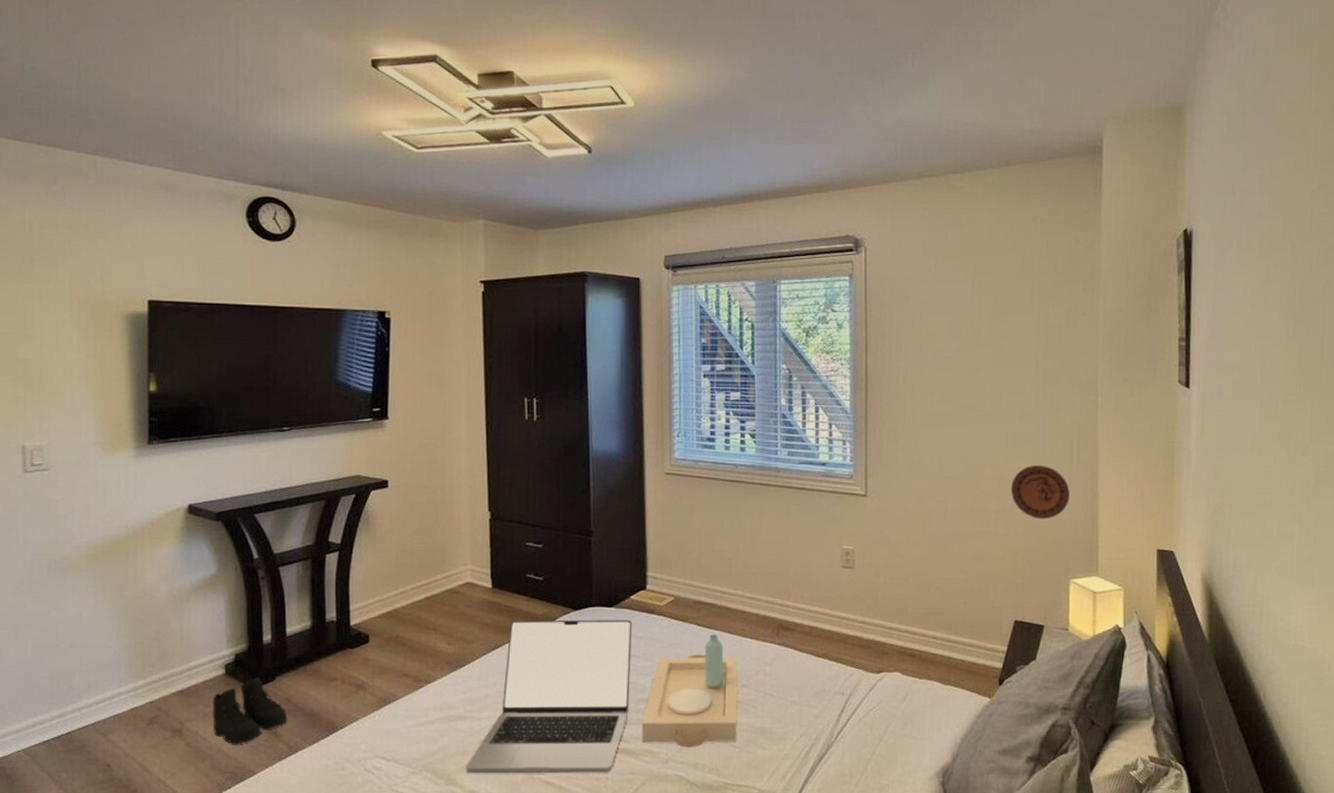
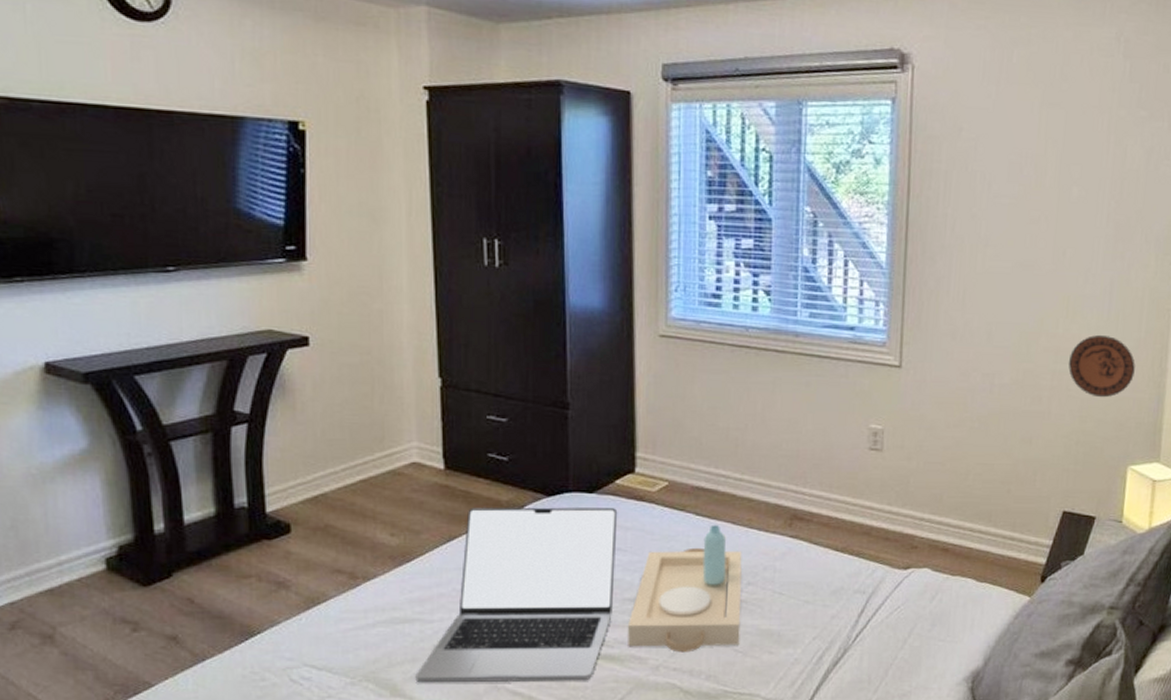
boots: present [212,677,288,744] -> none [92,574,191,652]

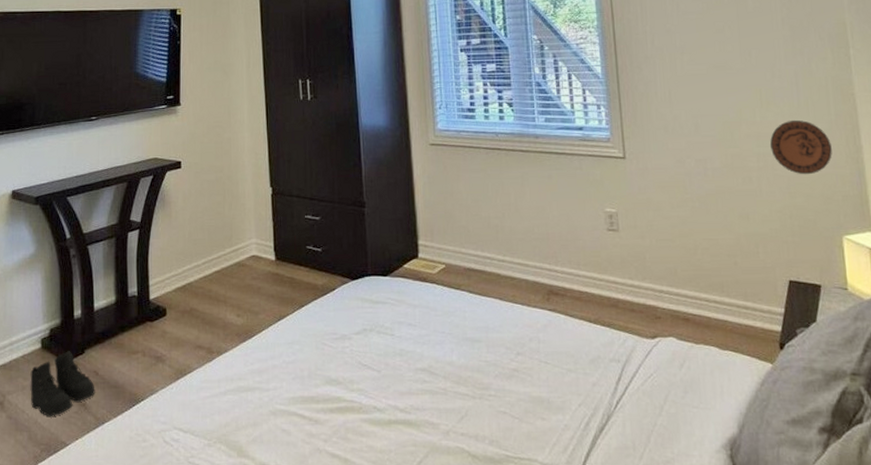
boots: none [92,574,191,652] -> present [30,351,95,416]
laptop: present [415,507,618,683] -> none [256,289,408,446]
serving tray: present [628,525,742,653] -> none [421,301,516,419]

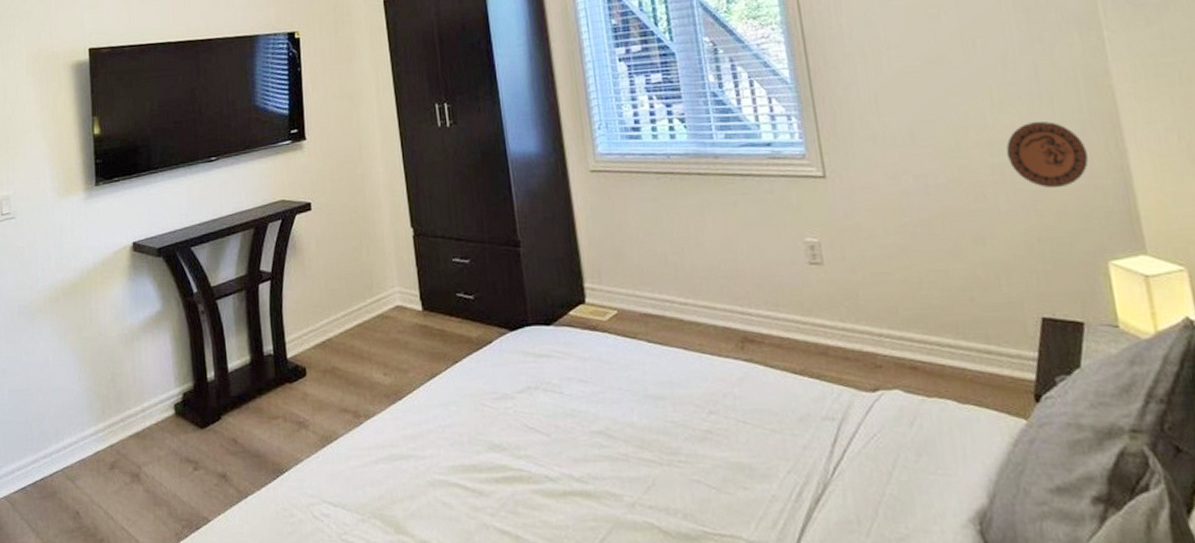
boots: present [30,351,95,416] -> none [165,417,236,489]

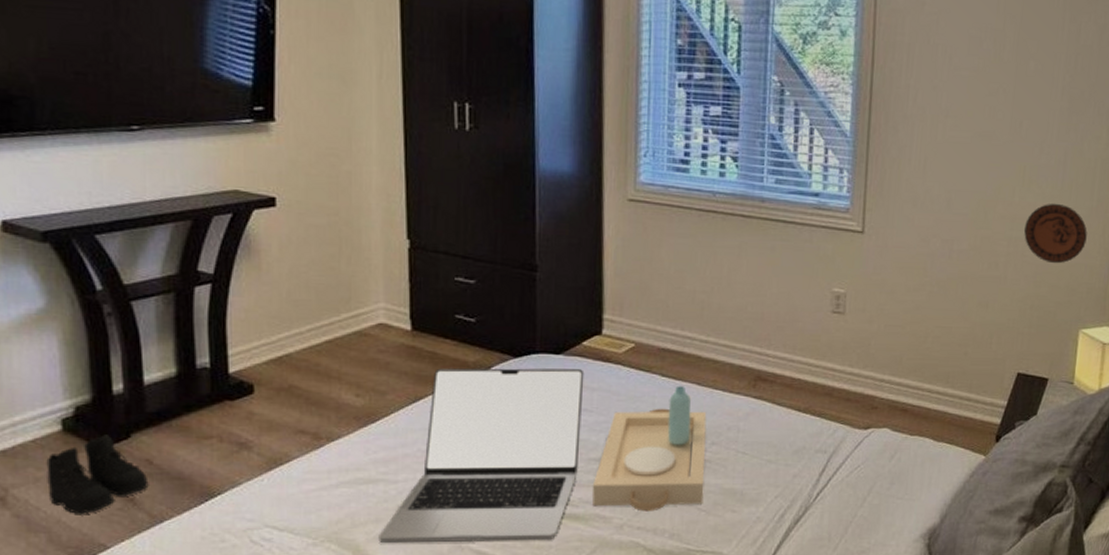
boots: none [165,417,236,489] -> present [46,435,149,514]
laptop: none [414,339,583,521] -> present [379,368,585,544]
serving tray: none [599,352,712,489] -> present [592,386,707,512]

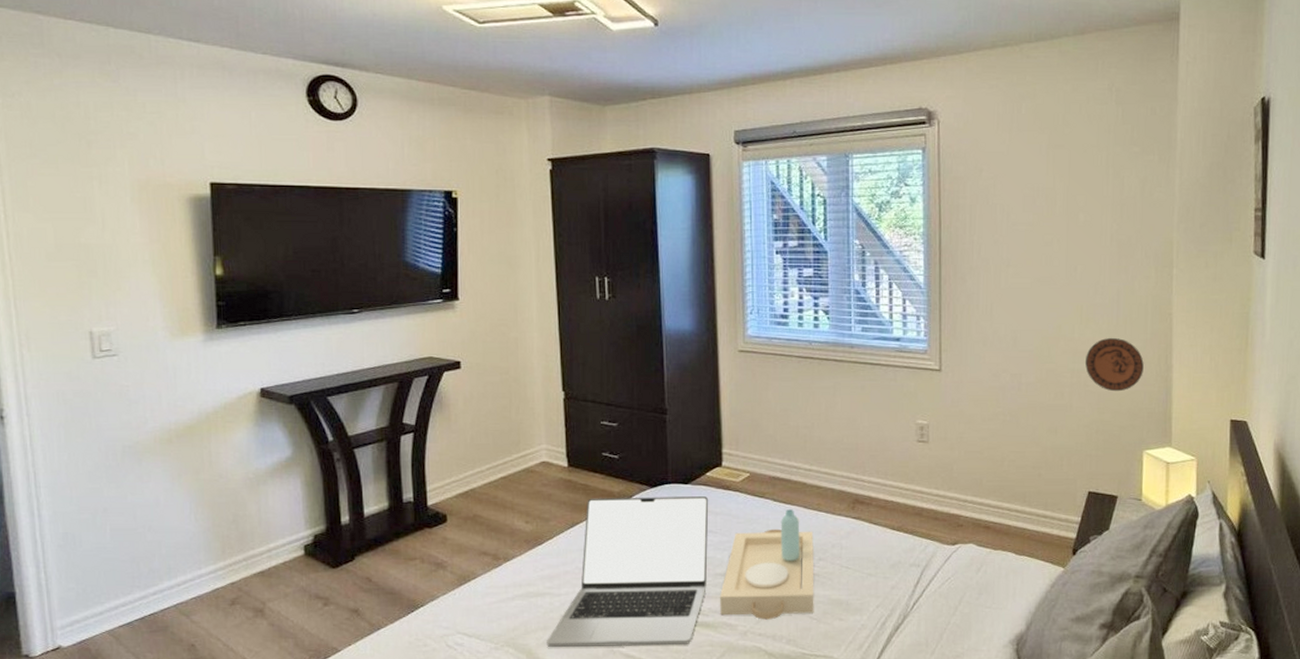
boots: present [46,435,149,514] -> none [293,558,369,623]

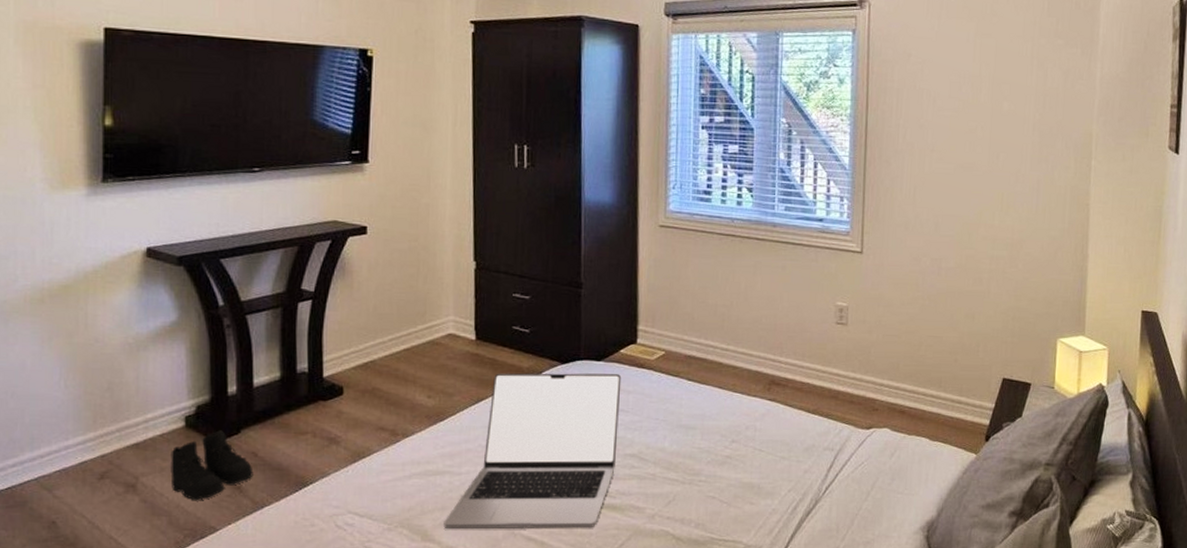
boots: none [293,558,369,623] -> present [170,430,253,500]
serving tray: present [720,509,814,620] -> none [628,389,728,503]
decorative plate: present [1085,337,1144,392] -> none [1004,225,1061,280]

